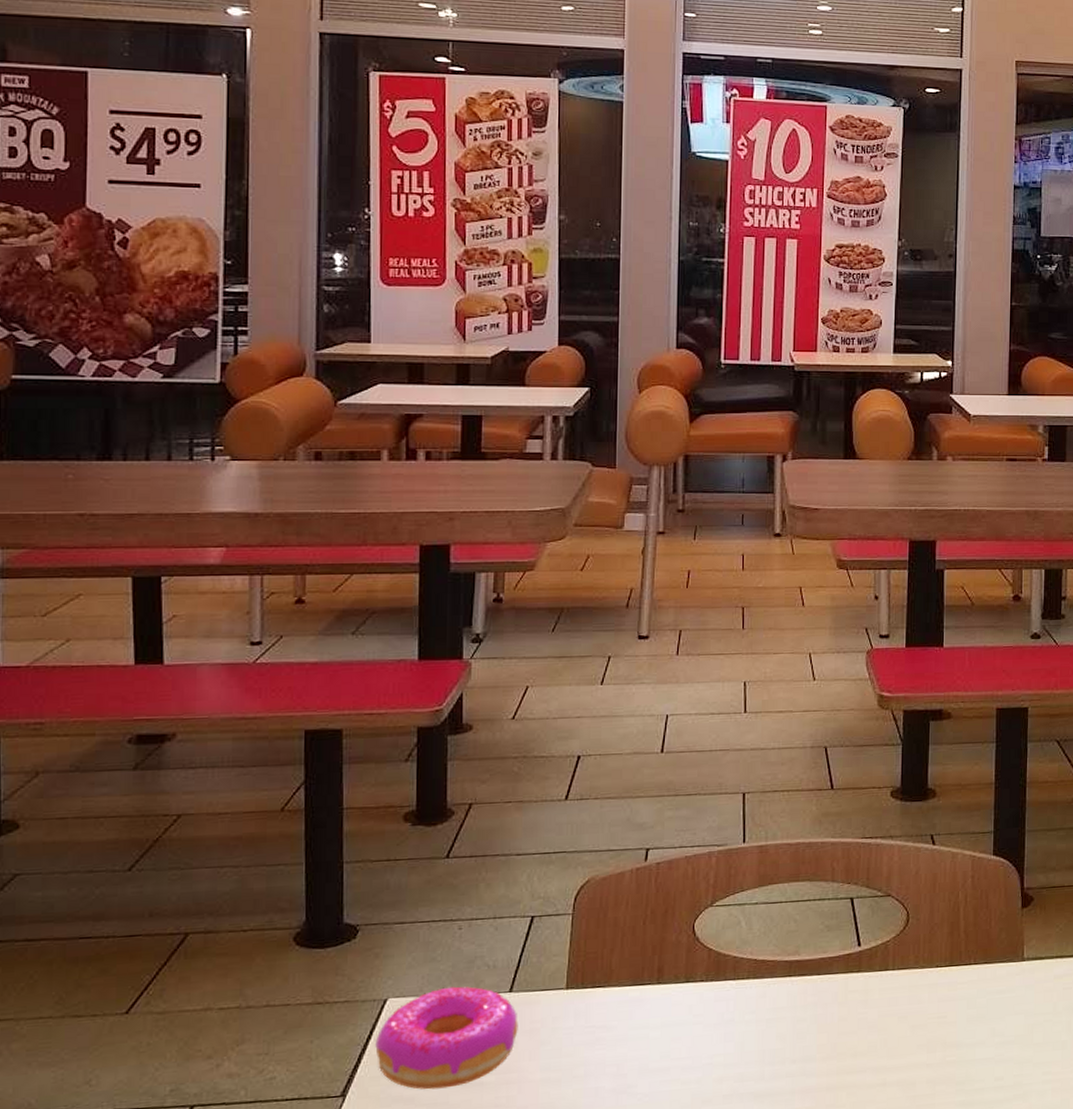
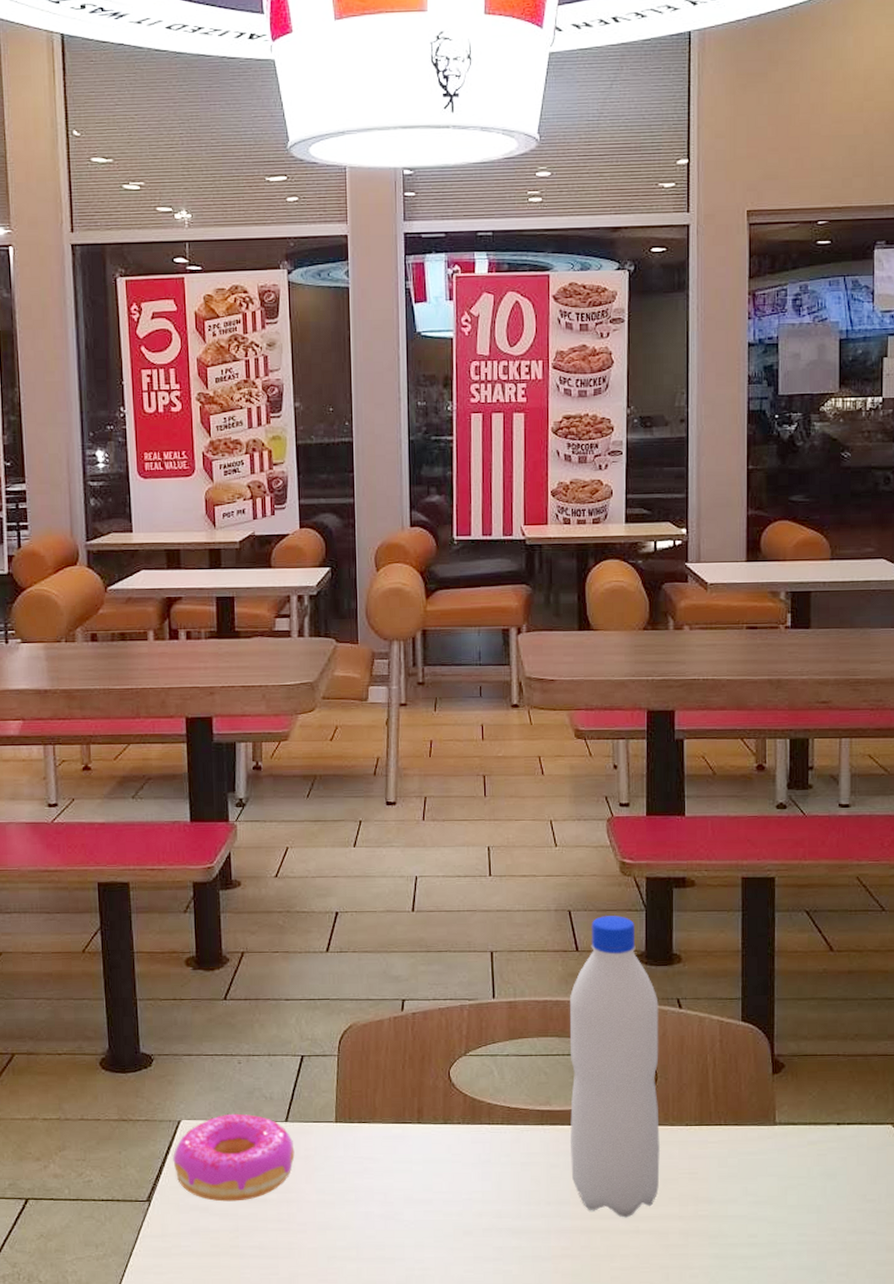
water bottle: none [818,751,912,1071] -> present [570,916,660,1218]

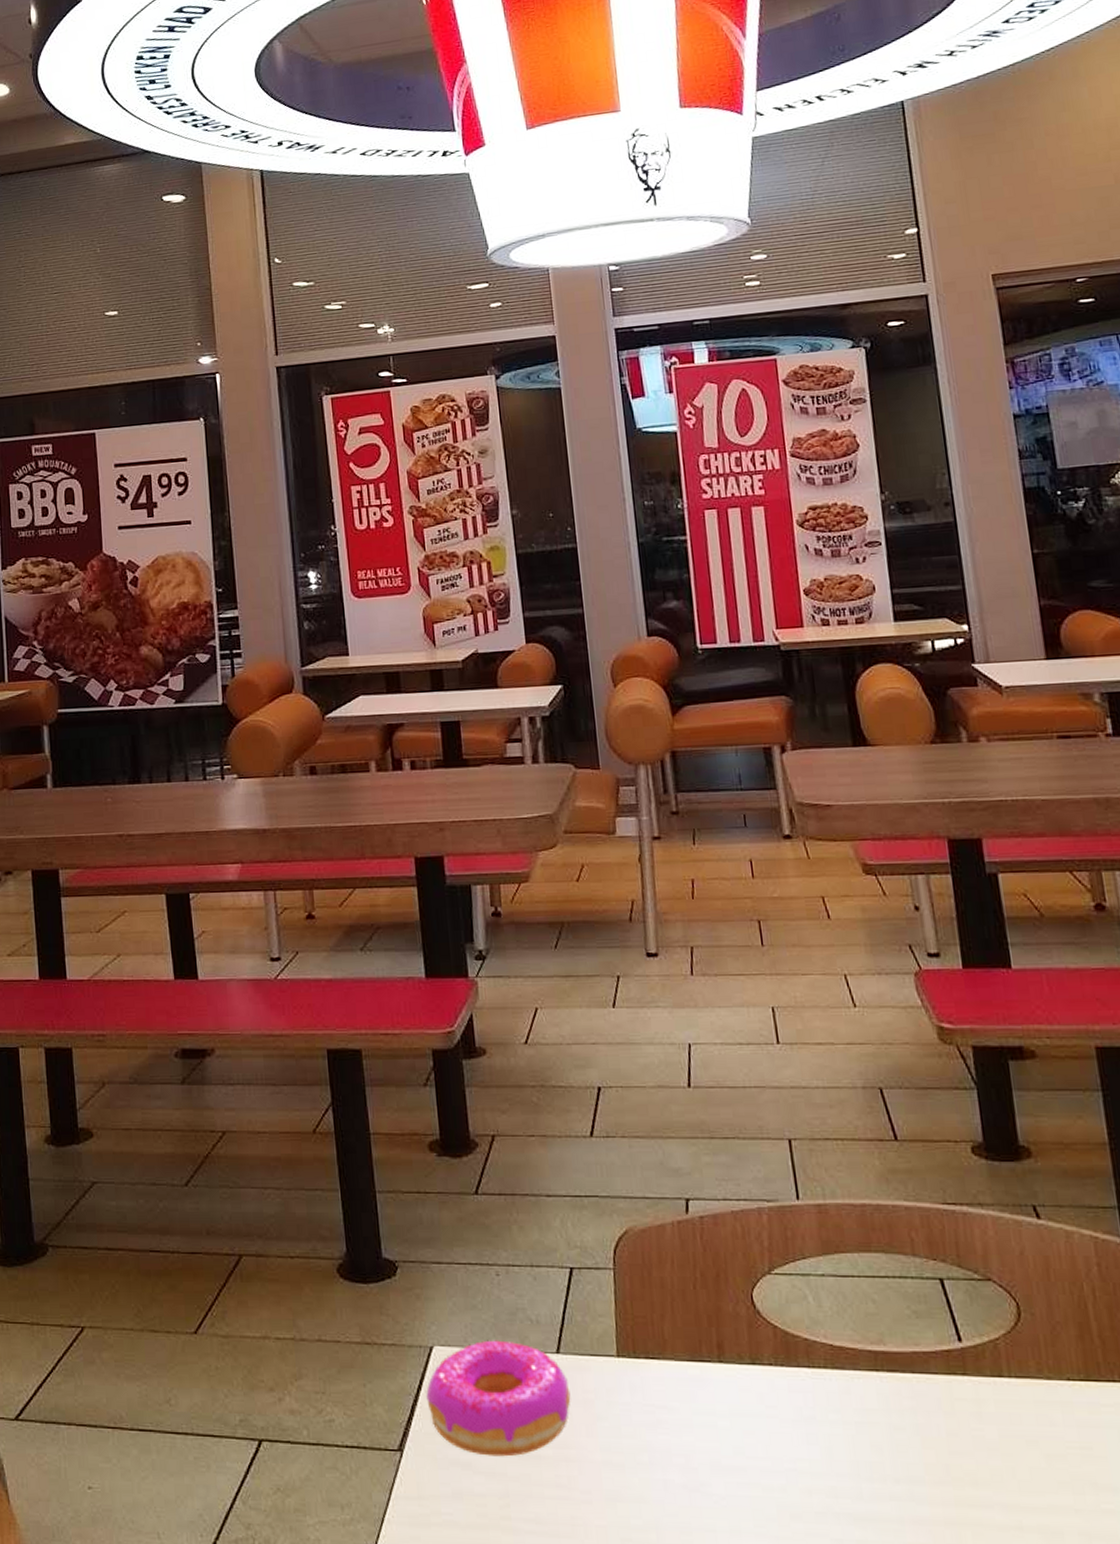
water bottle: present [570,916,660,1218] -> none [893,1095,1042,1507]

